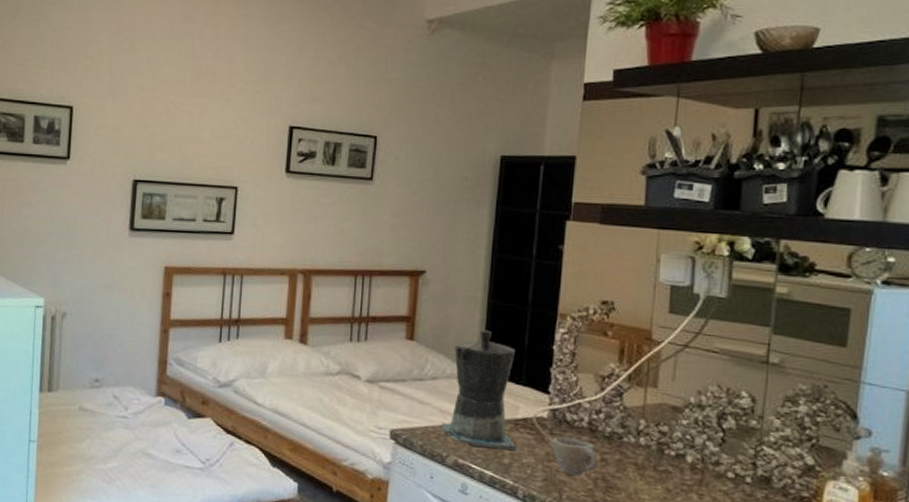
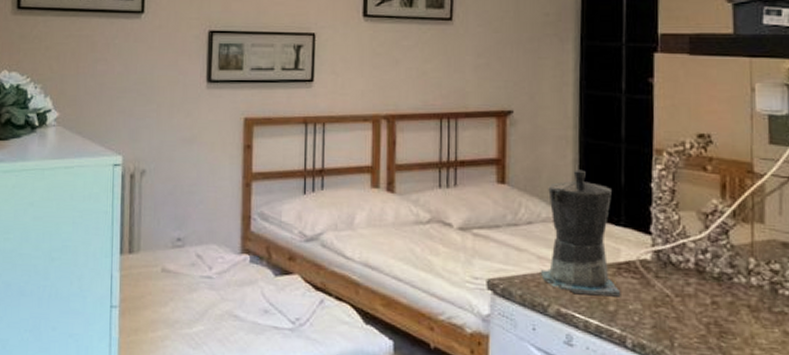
cup: present [552,436,598,477] -> none [658,280,709,322]

